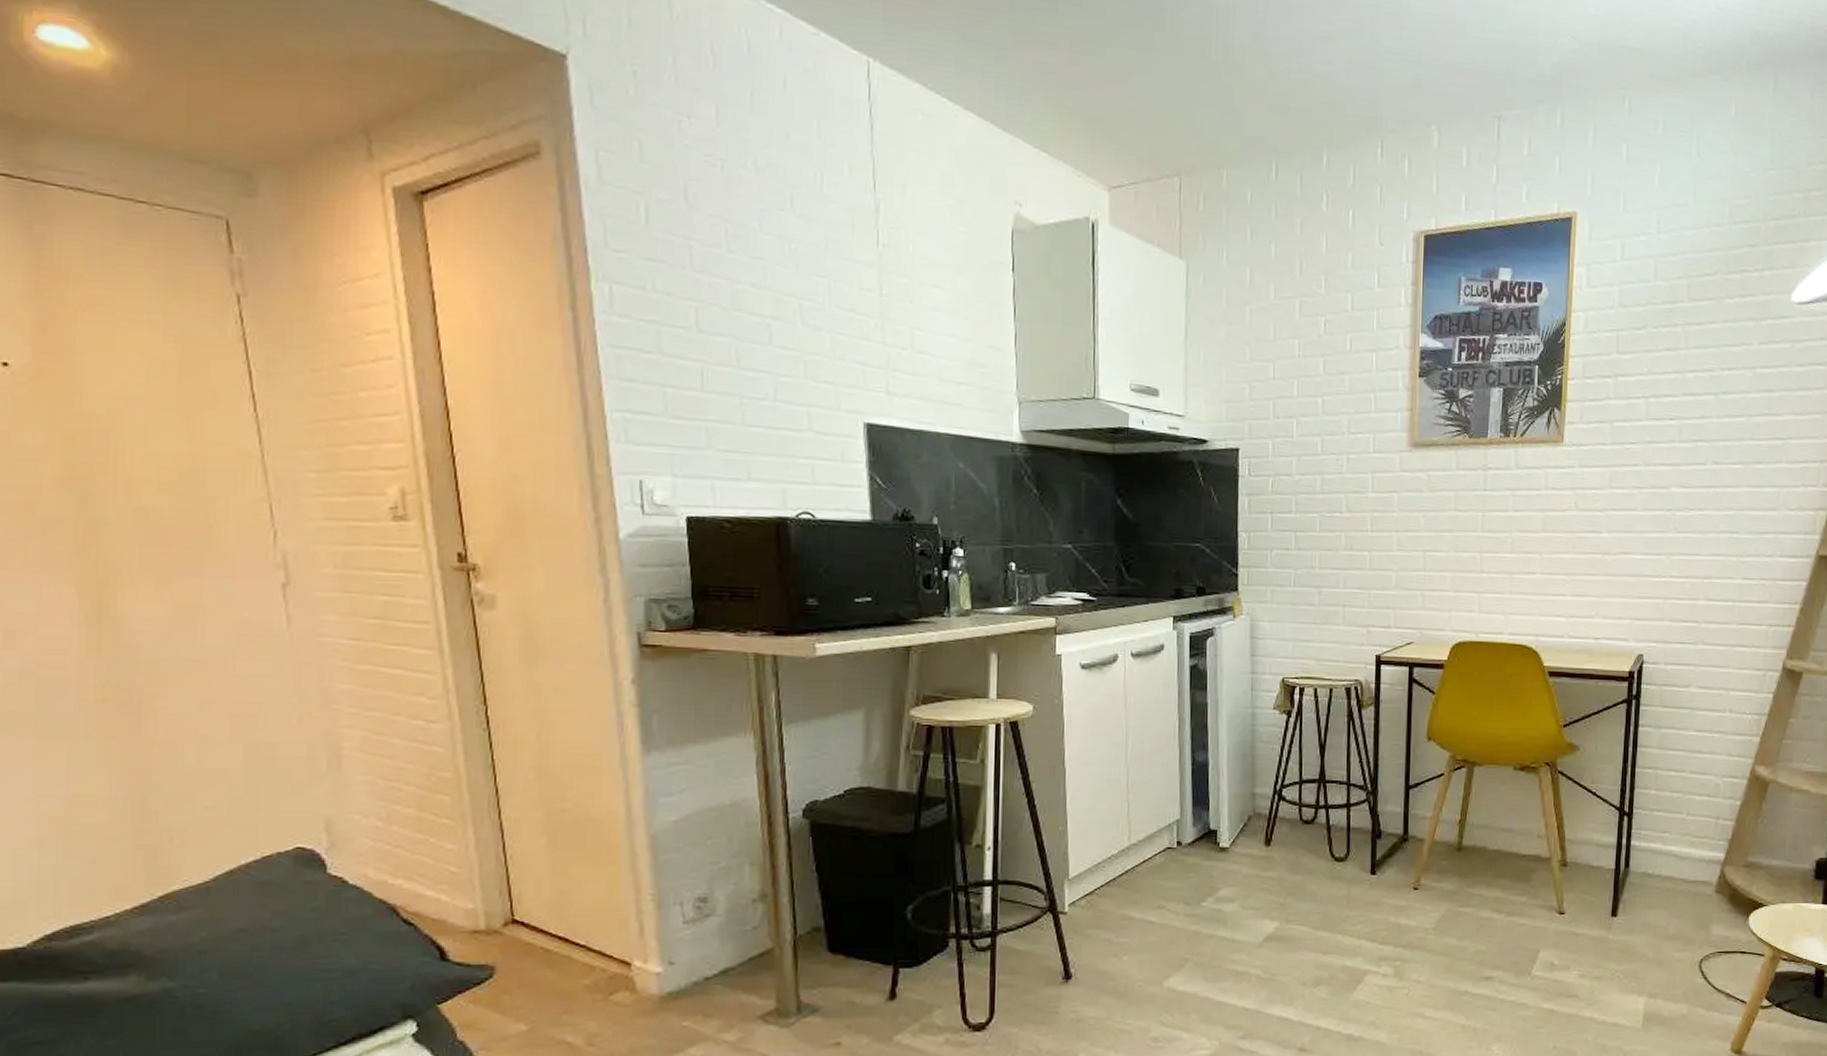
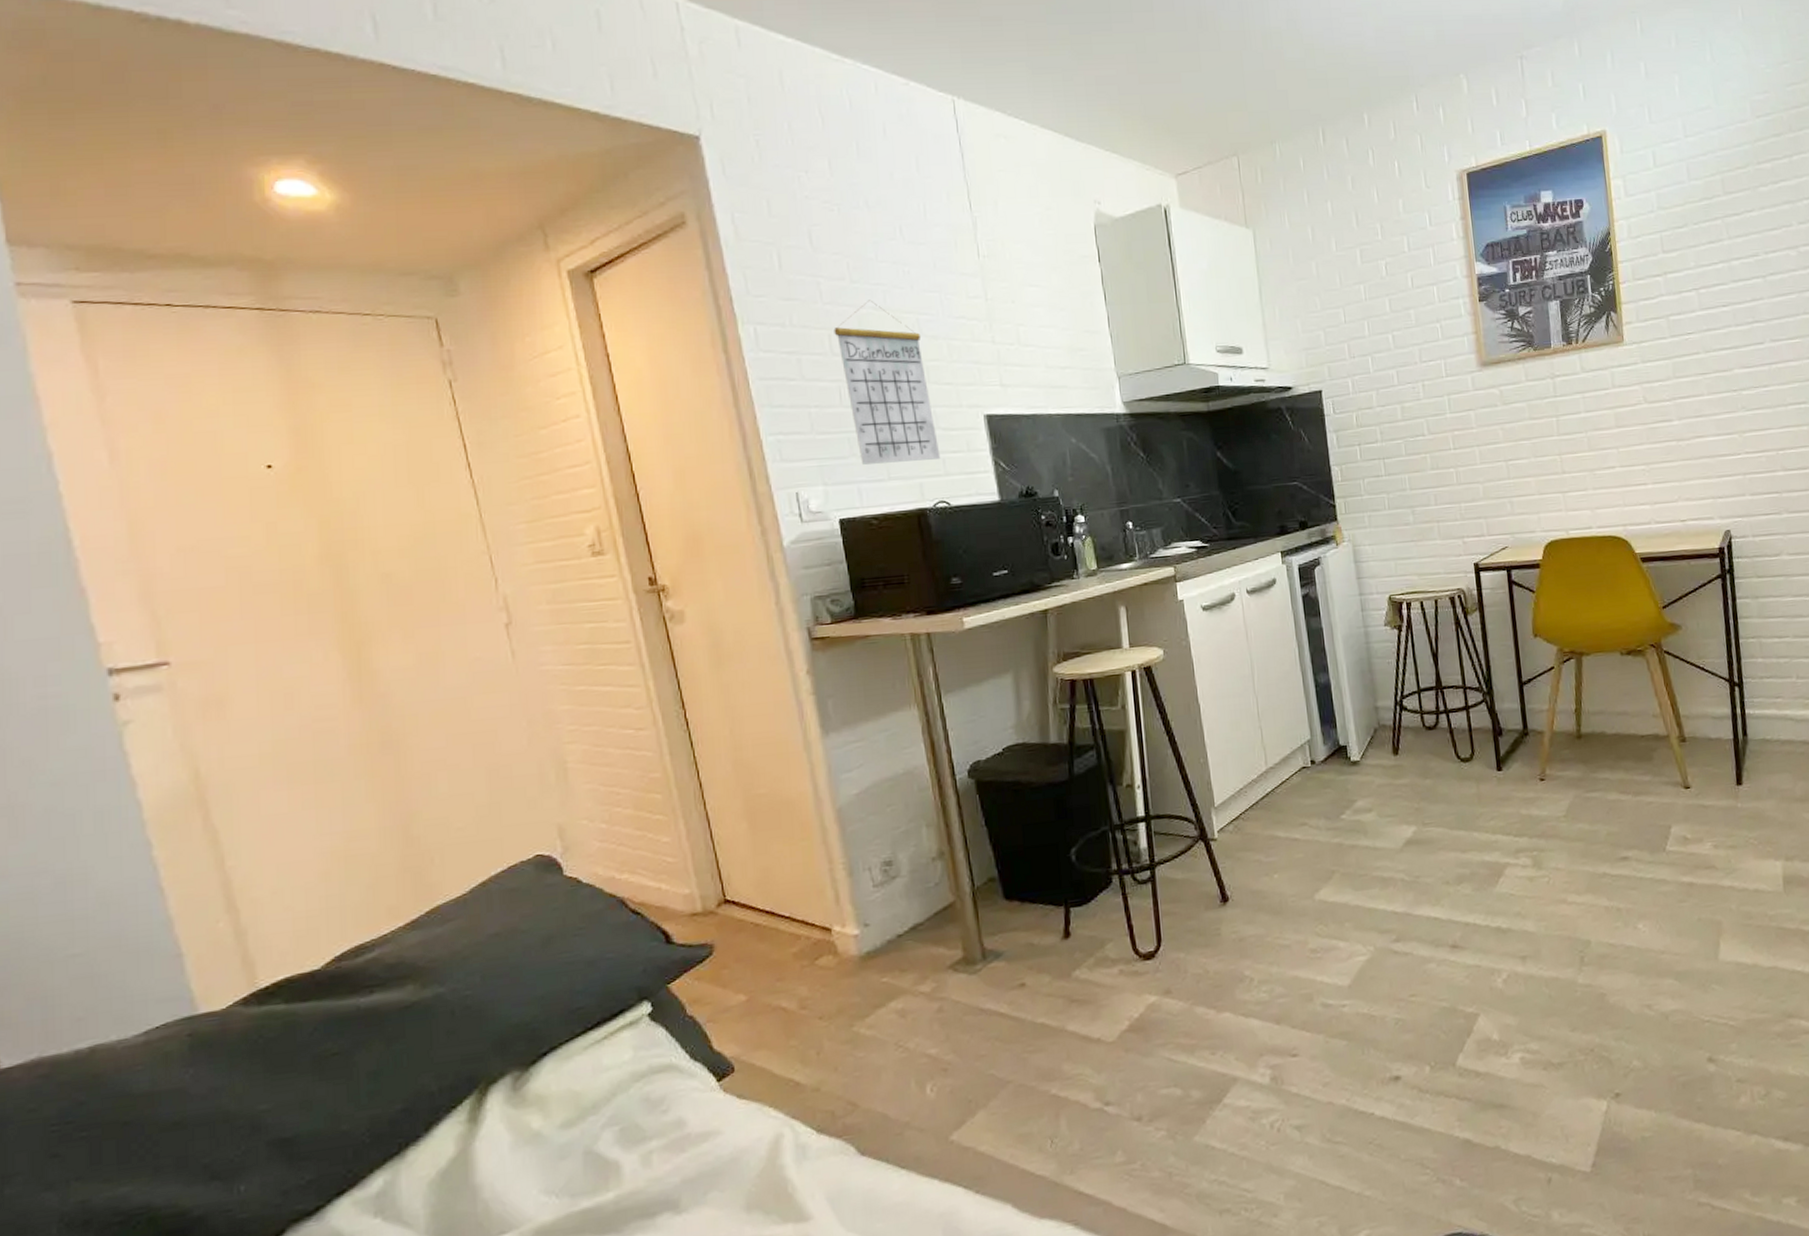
calendar: none [702,274,810,465] -> present [834,300,941,465]

